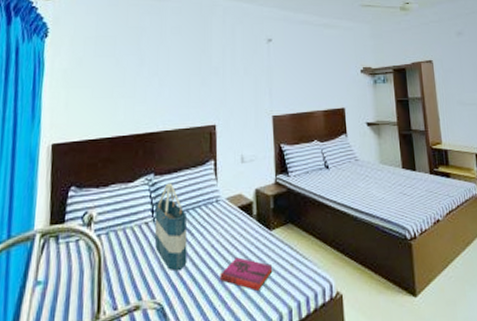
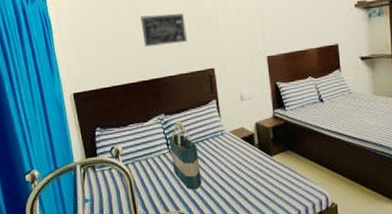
wall art: none [143,65,191,97] -> present [140,13,187,47]
hardback book: present [220,257,273,291] -> none [231,178,276,203]

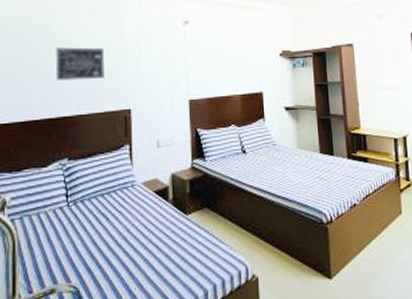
tote bag: present [169,121,202,190] -> none [69,167,103,255]

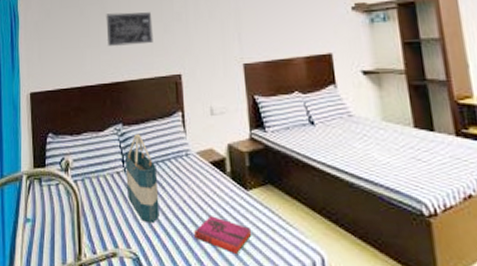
tote bag: none [69,167,103,255] -> present [125,133,160,224]
hardback book: none [136,241,189,274] -> present [194,216,252,254]

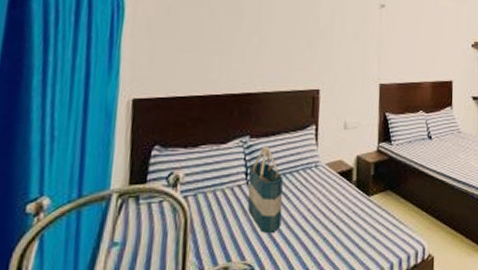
wall art: present [106,12,153,46] -> none [241,20,295,57]
hardback book: present [194,216,252,254] -> none [315,221,369,253]

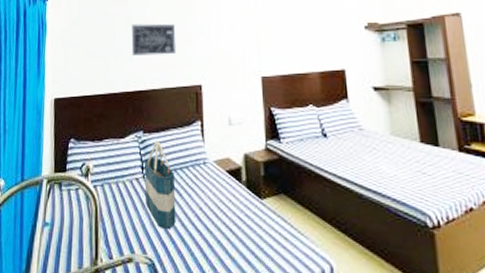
wall art: none [241,20,295,57] -> present [131,23,176,55]

